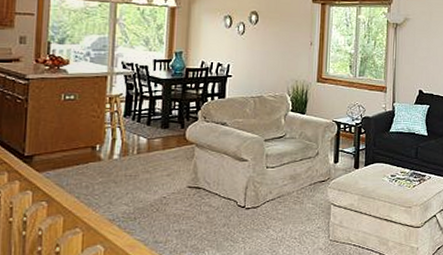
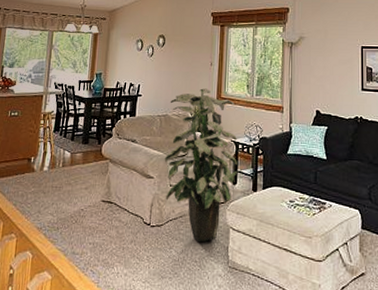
indoor plant: none [259,69,340,219] -> present [164,88,238,242]

